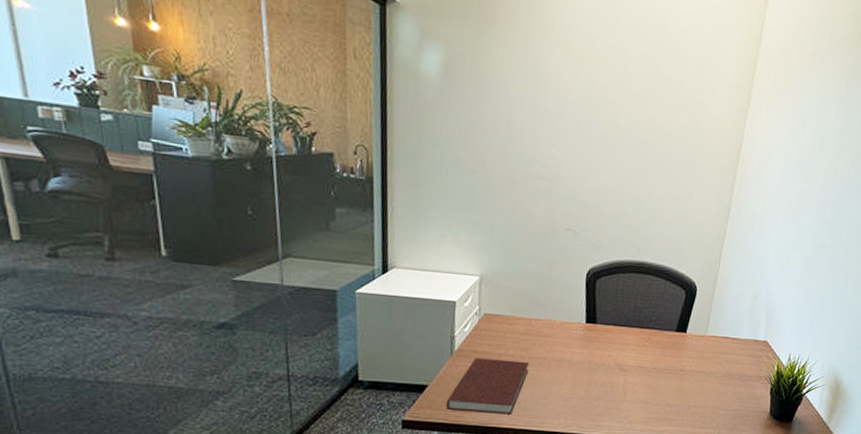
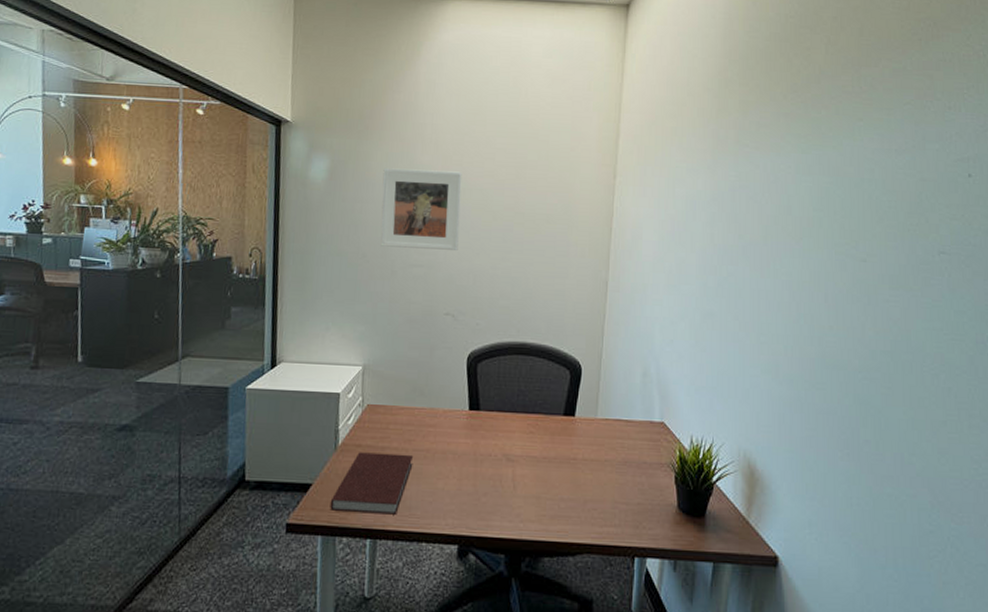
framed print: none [500,67,591,165] -> present [380,167,462,250]

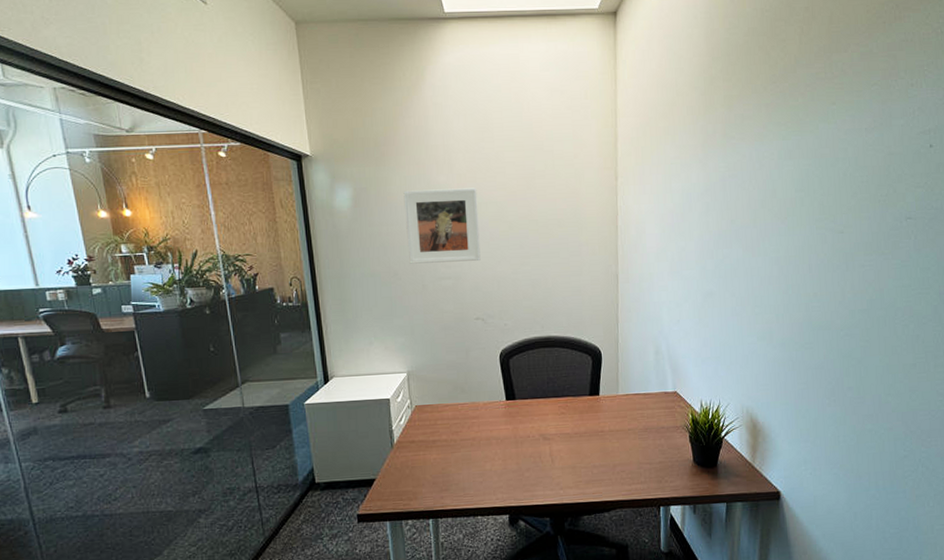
notebook: present [330,452,414,515] -> none [393,444,462,499]

